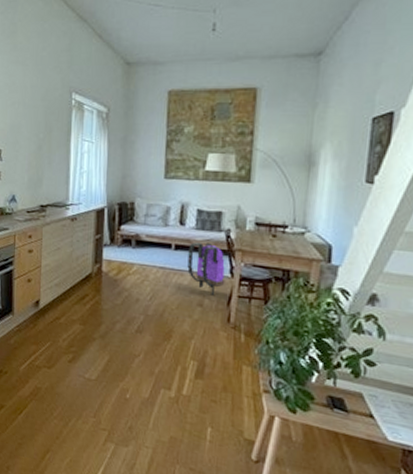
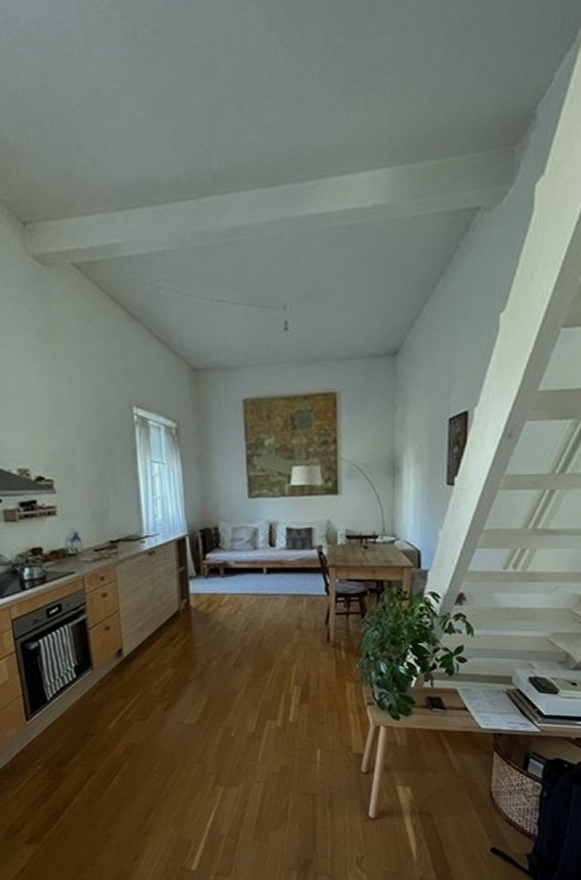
backpack: present [187,242,225,296] -> none [281,562,322,617]

